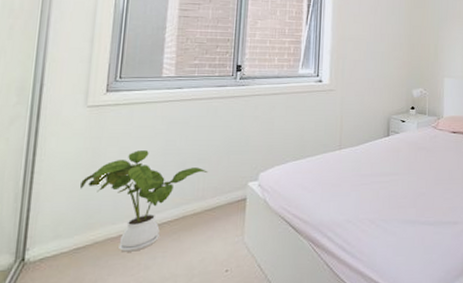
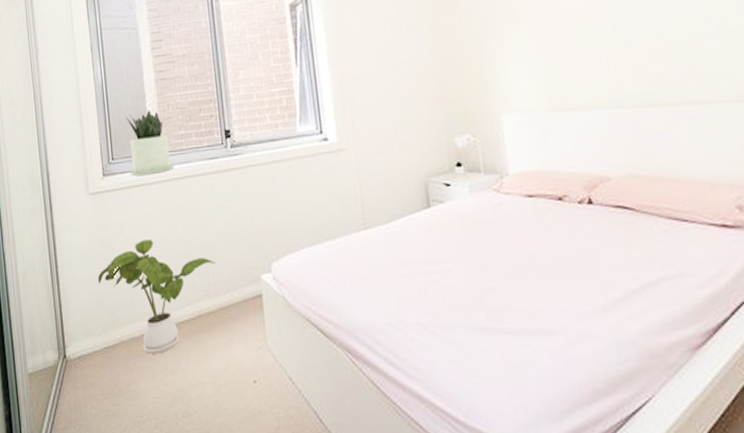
planter: none [135,40,184,95] -> present [125,110,175,177]

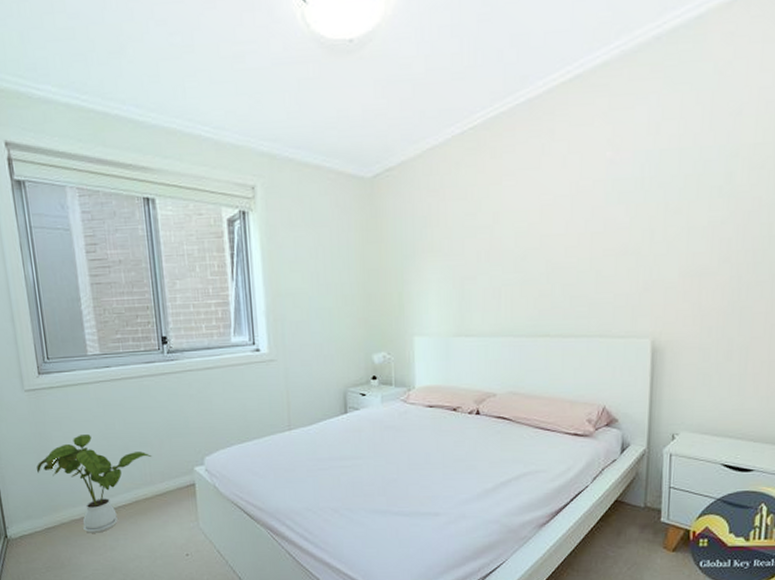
planter: present [125,110,175,177] -> none [59,313,112,376]

